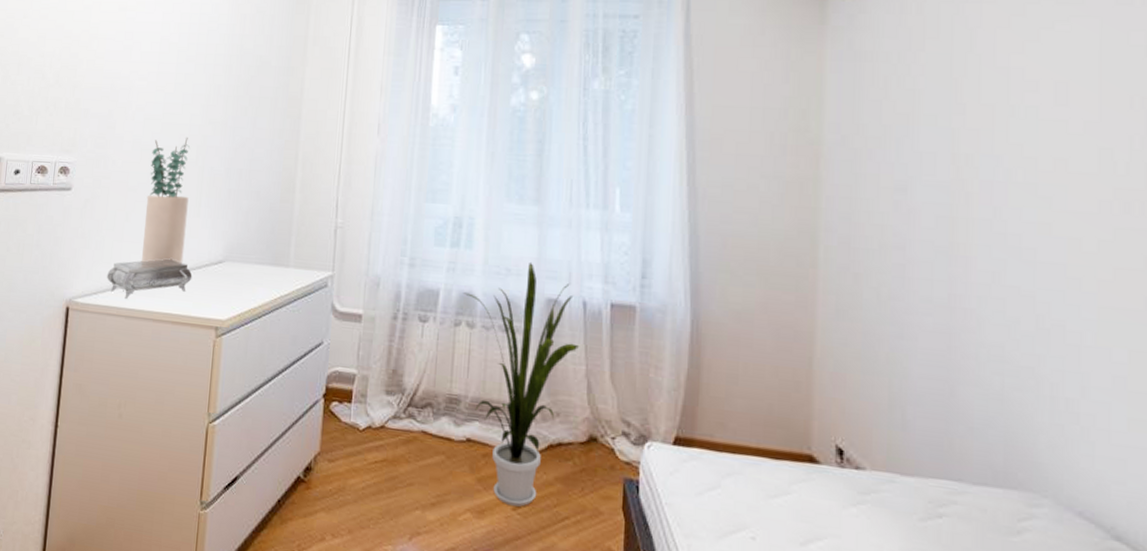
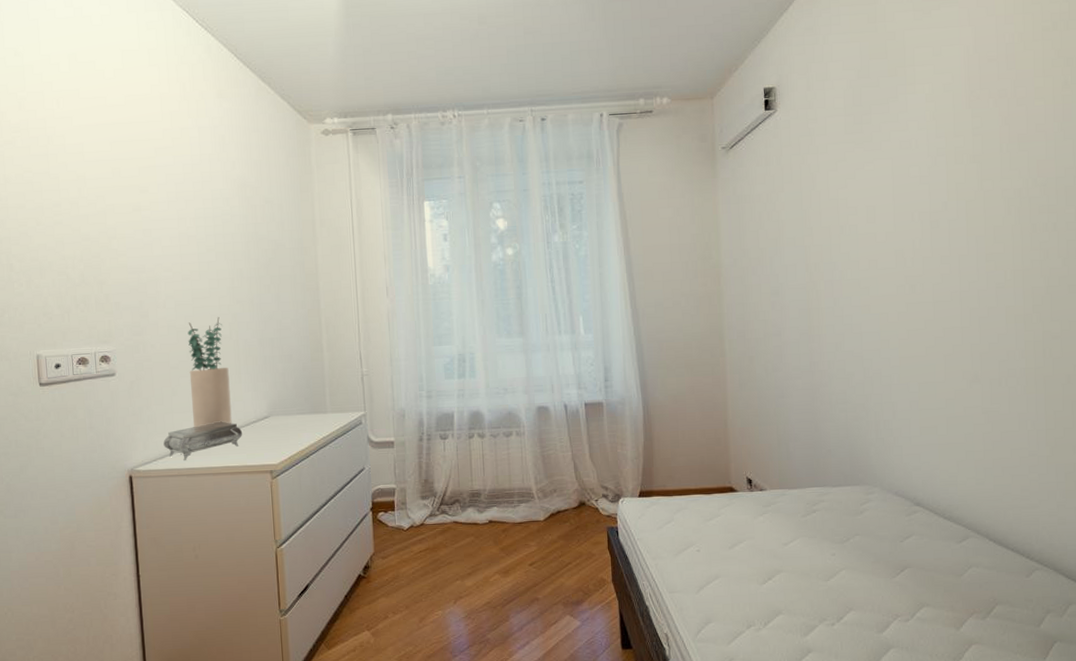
house plant: present [463,261,580,507] -> none [472,380,566,563]

